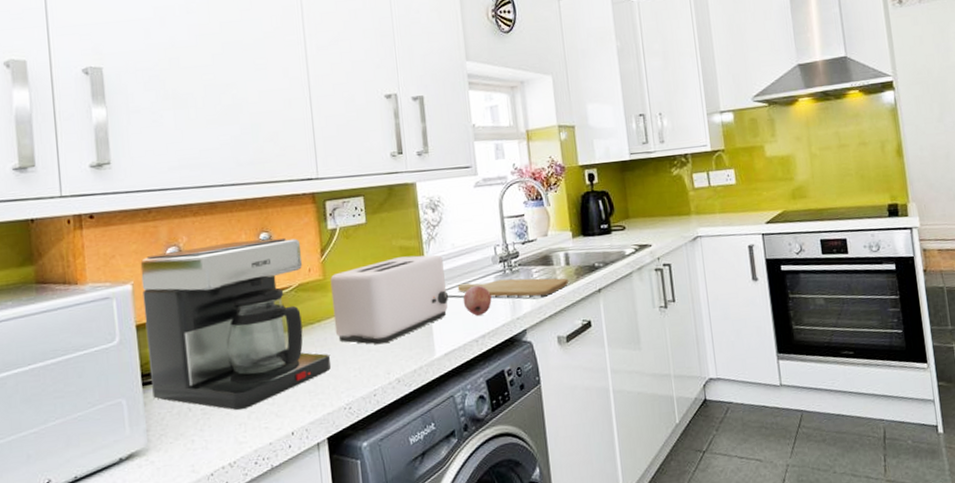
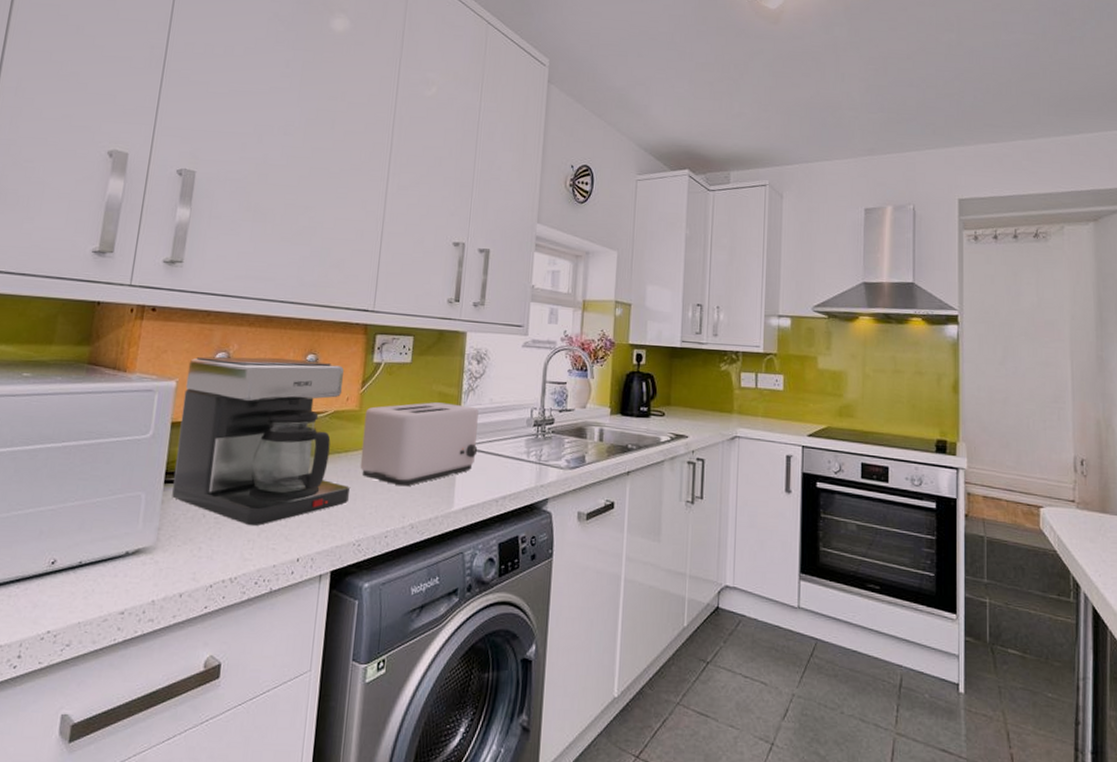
chopping board: present [457,278,569,297] -> none [487,441,600,468]
fruit: present [463,285,492,316] -> none [490,444,520,476]

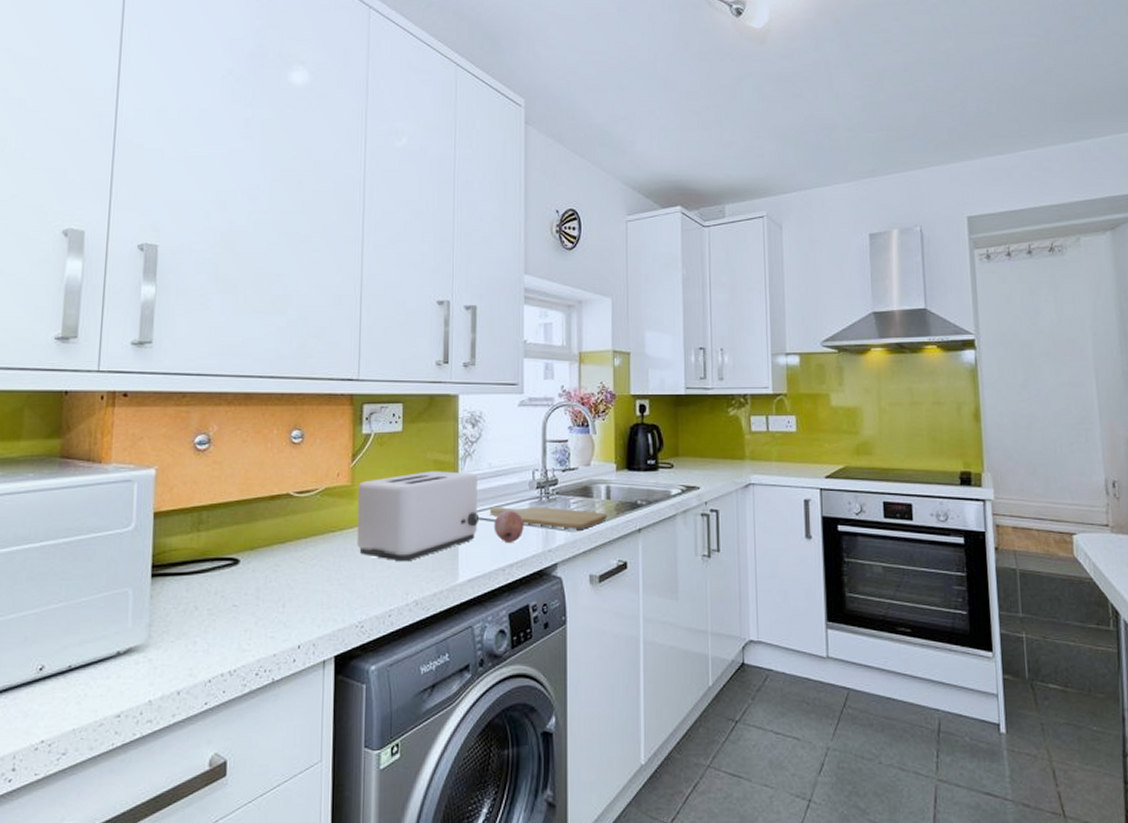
coffee maker: present [172,356,350,526] -> none [161,436,349,615]
chopping board: none [487,441,600,468] -> present [489,507,608,529]
fruit: none [490,444,520,476] -> present [493,510,524,542]

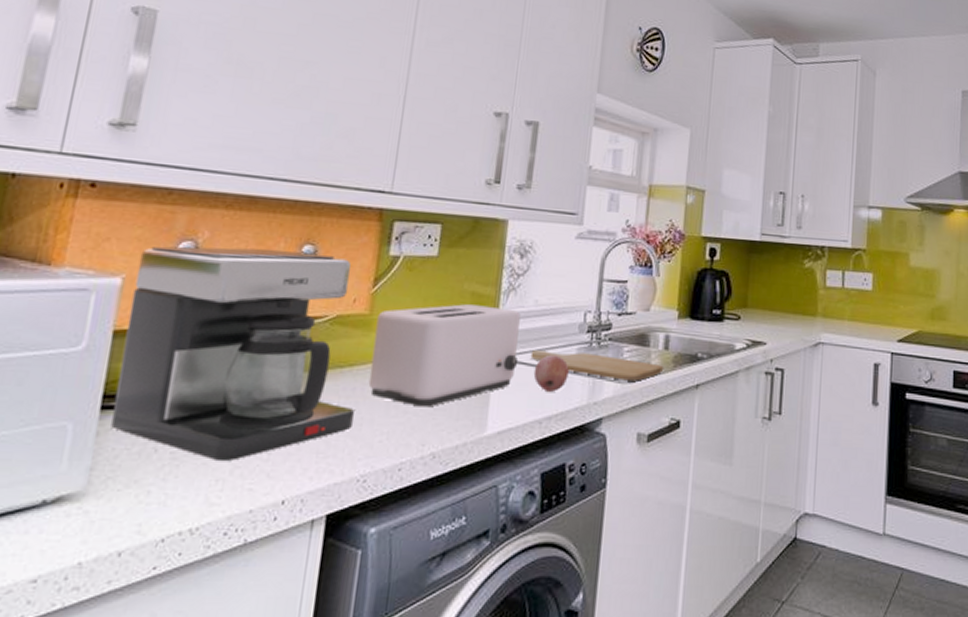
coffee maker: none [161,436,349,615] -> present [111,246,354,462]

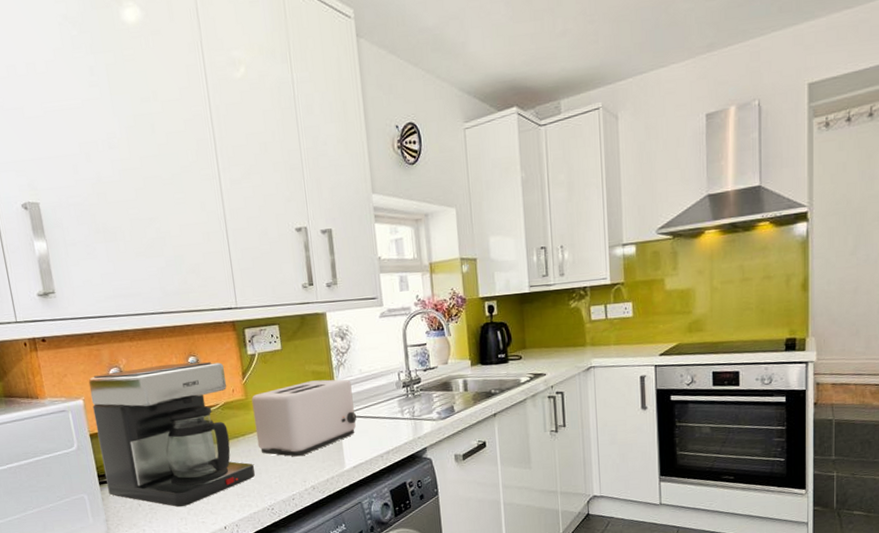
chopping board: present [530,350,664,381] -> none [364,402,467,419]
fruit: present [533,354,569,392] -> none [369,407,396,434]

